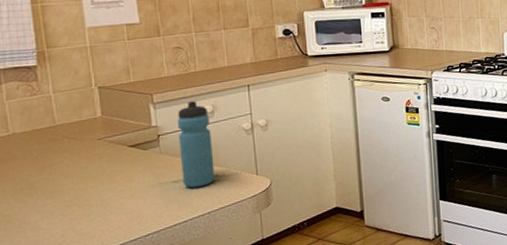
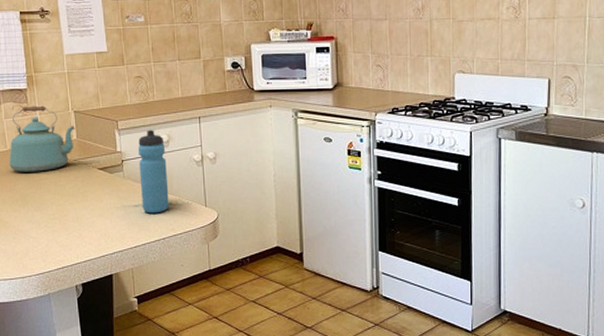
kettle: none [12,83,100,158] -> present [9,105,75,172]

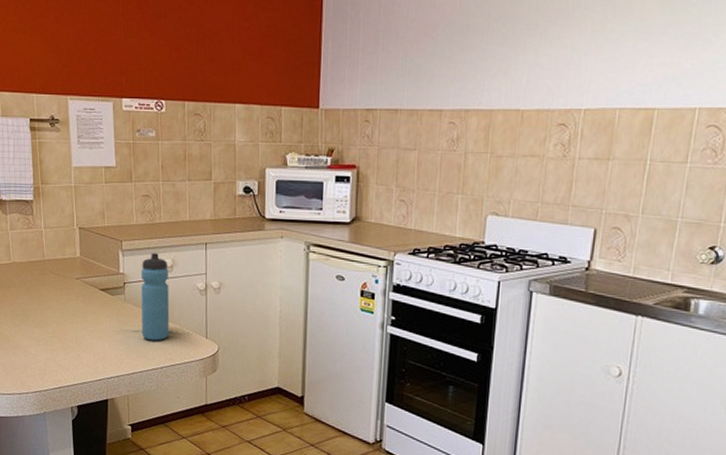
kettle: present [9,105,75,172] -> none [12,218,79,288]

